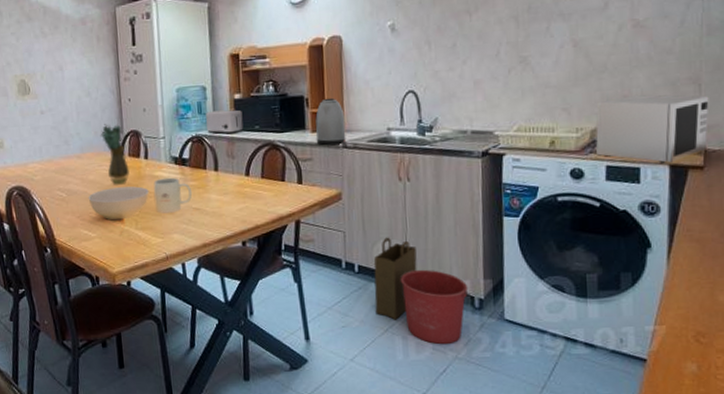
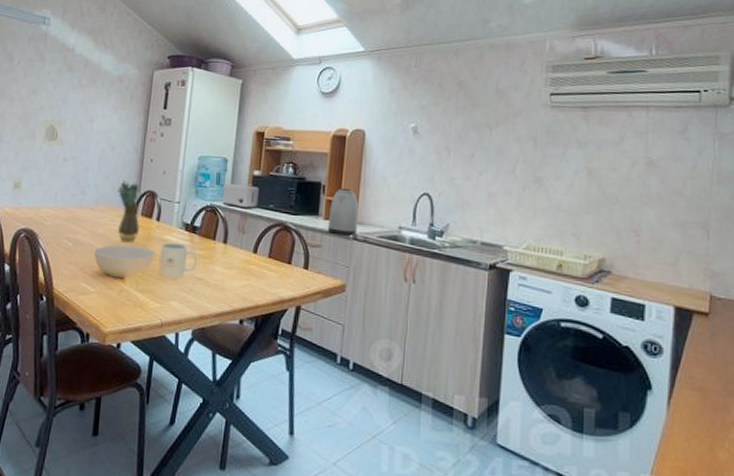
shopping bag: present [373,237,417,320] -> none [365,337,414,427]
bucket: present [400,269,472,345] -> none [394,376,465,462]
microwave: present [595,94,709,163] -> none [601,230,717,305]

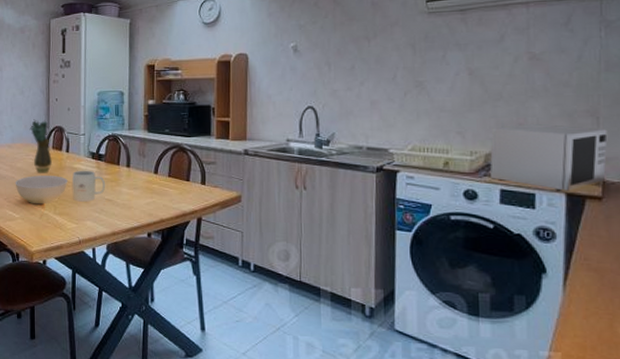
toaster: present [222,183,259,209] -> none [122,114,155,135]
kettle: present [327,188,359,236] -> none [220,108,248,152]
microwave: none [601,230,717,305] -> present [489,123,608,191]

